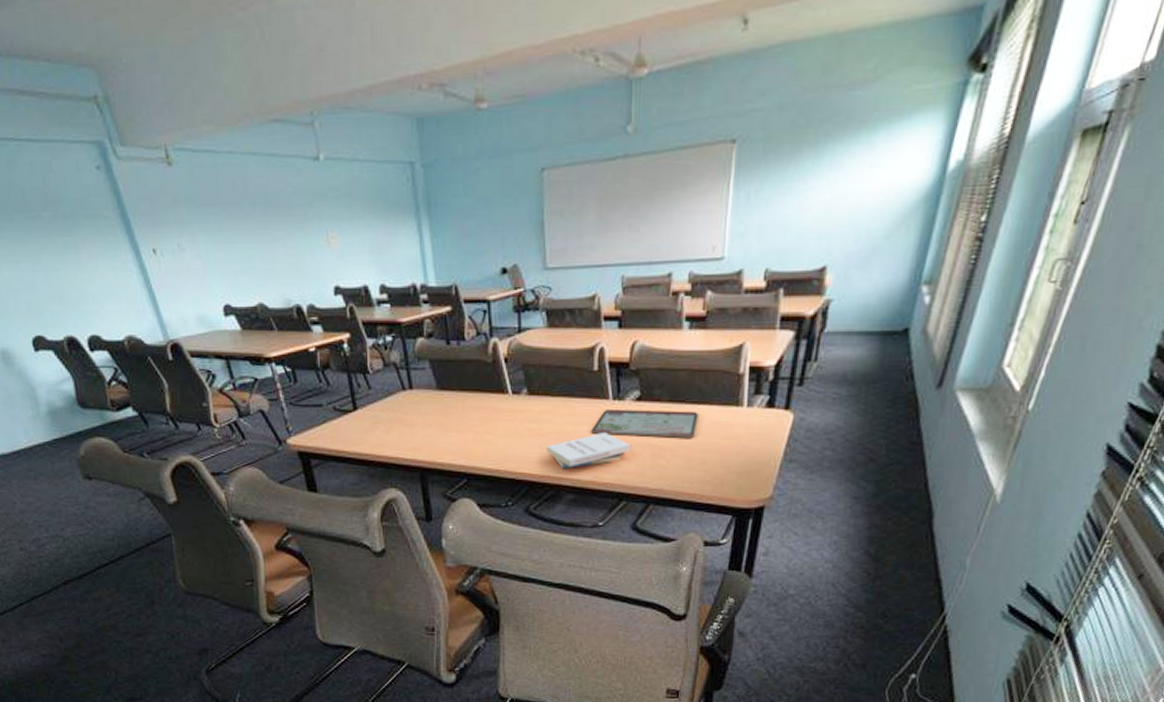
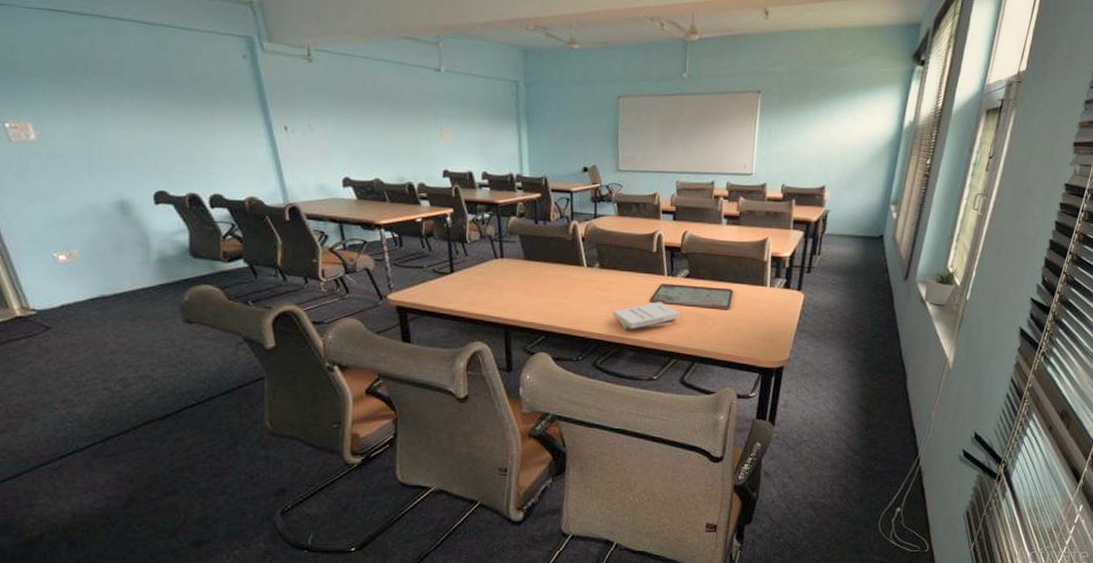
potted plant: none [965,367,1019,420] -> present [925,268,958,306]

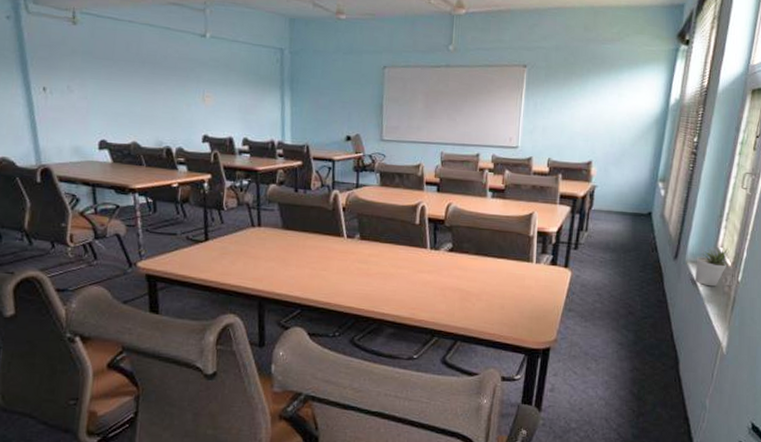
books: present [612,302,681,331] -> none [372,276,444,306]
tablet: present [649,284,733,310] -> none [411,257,498,287]

